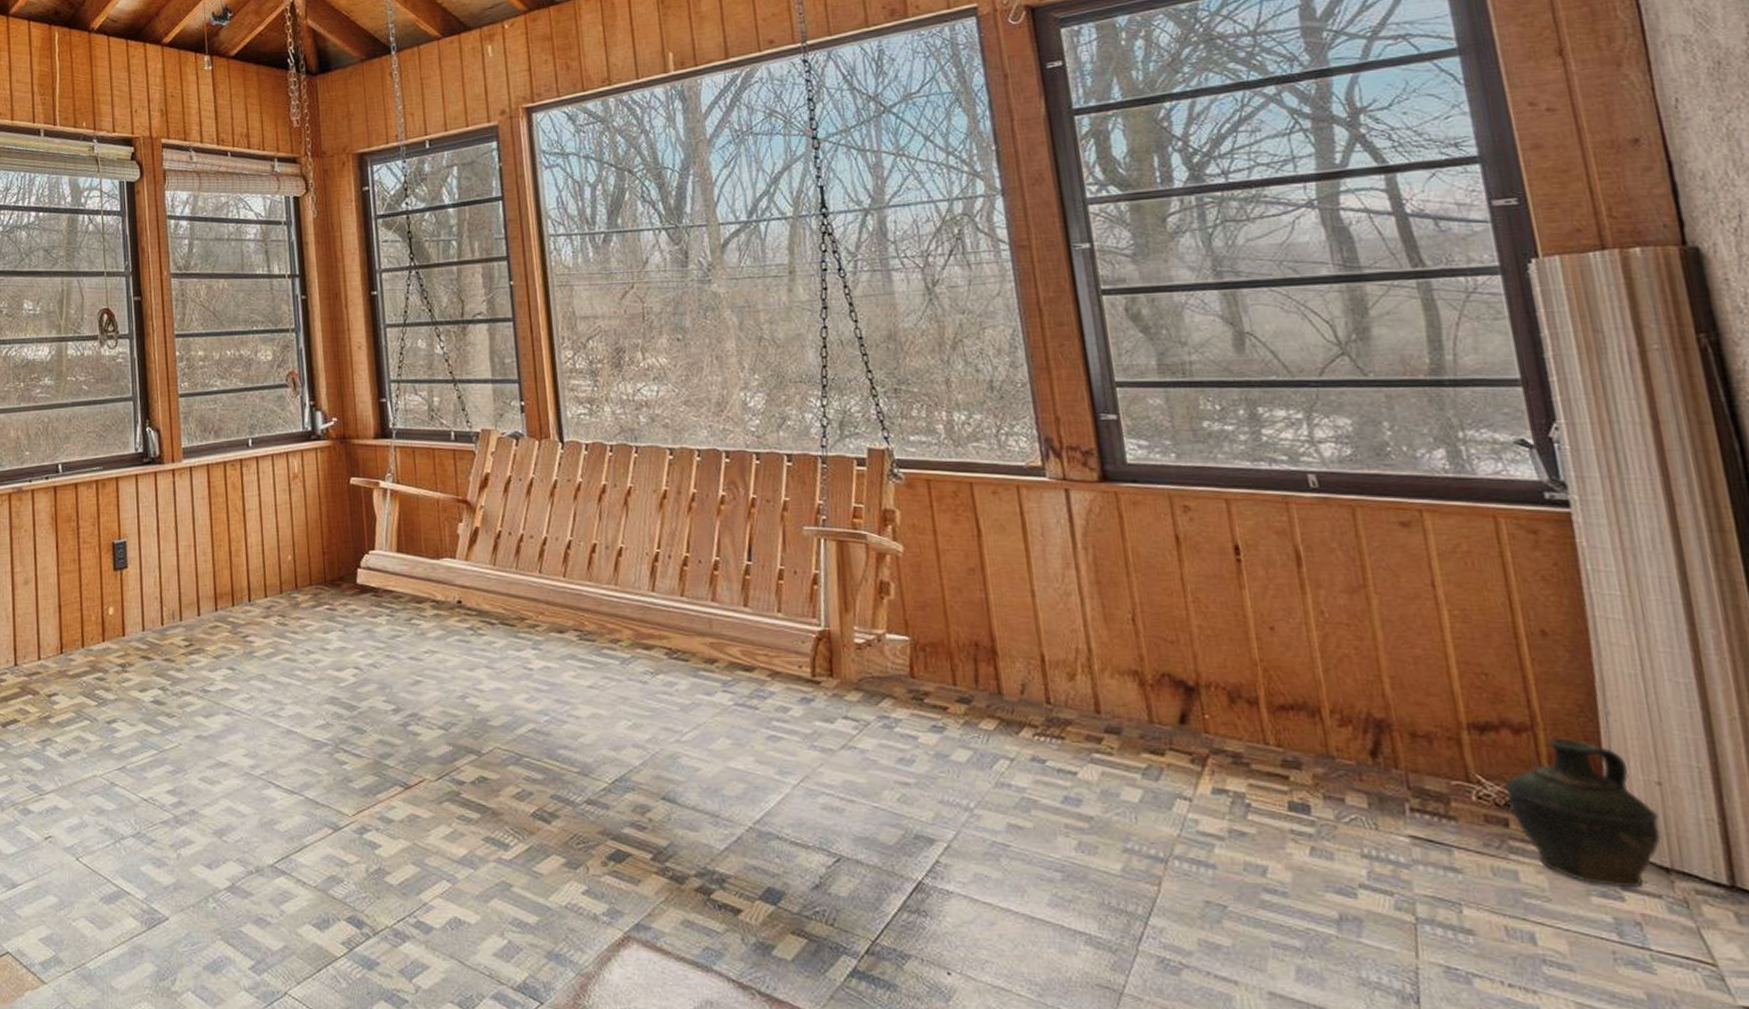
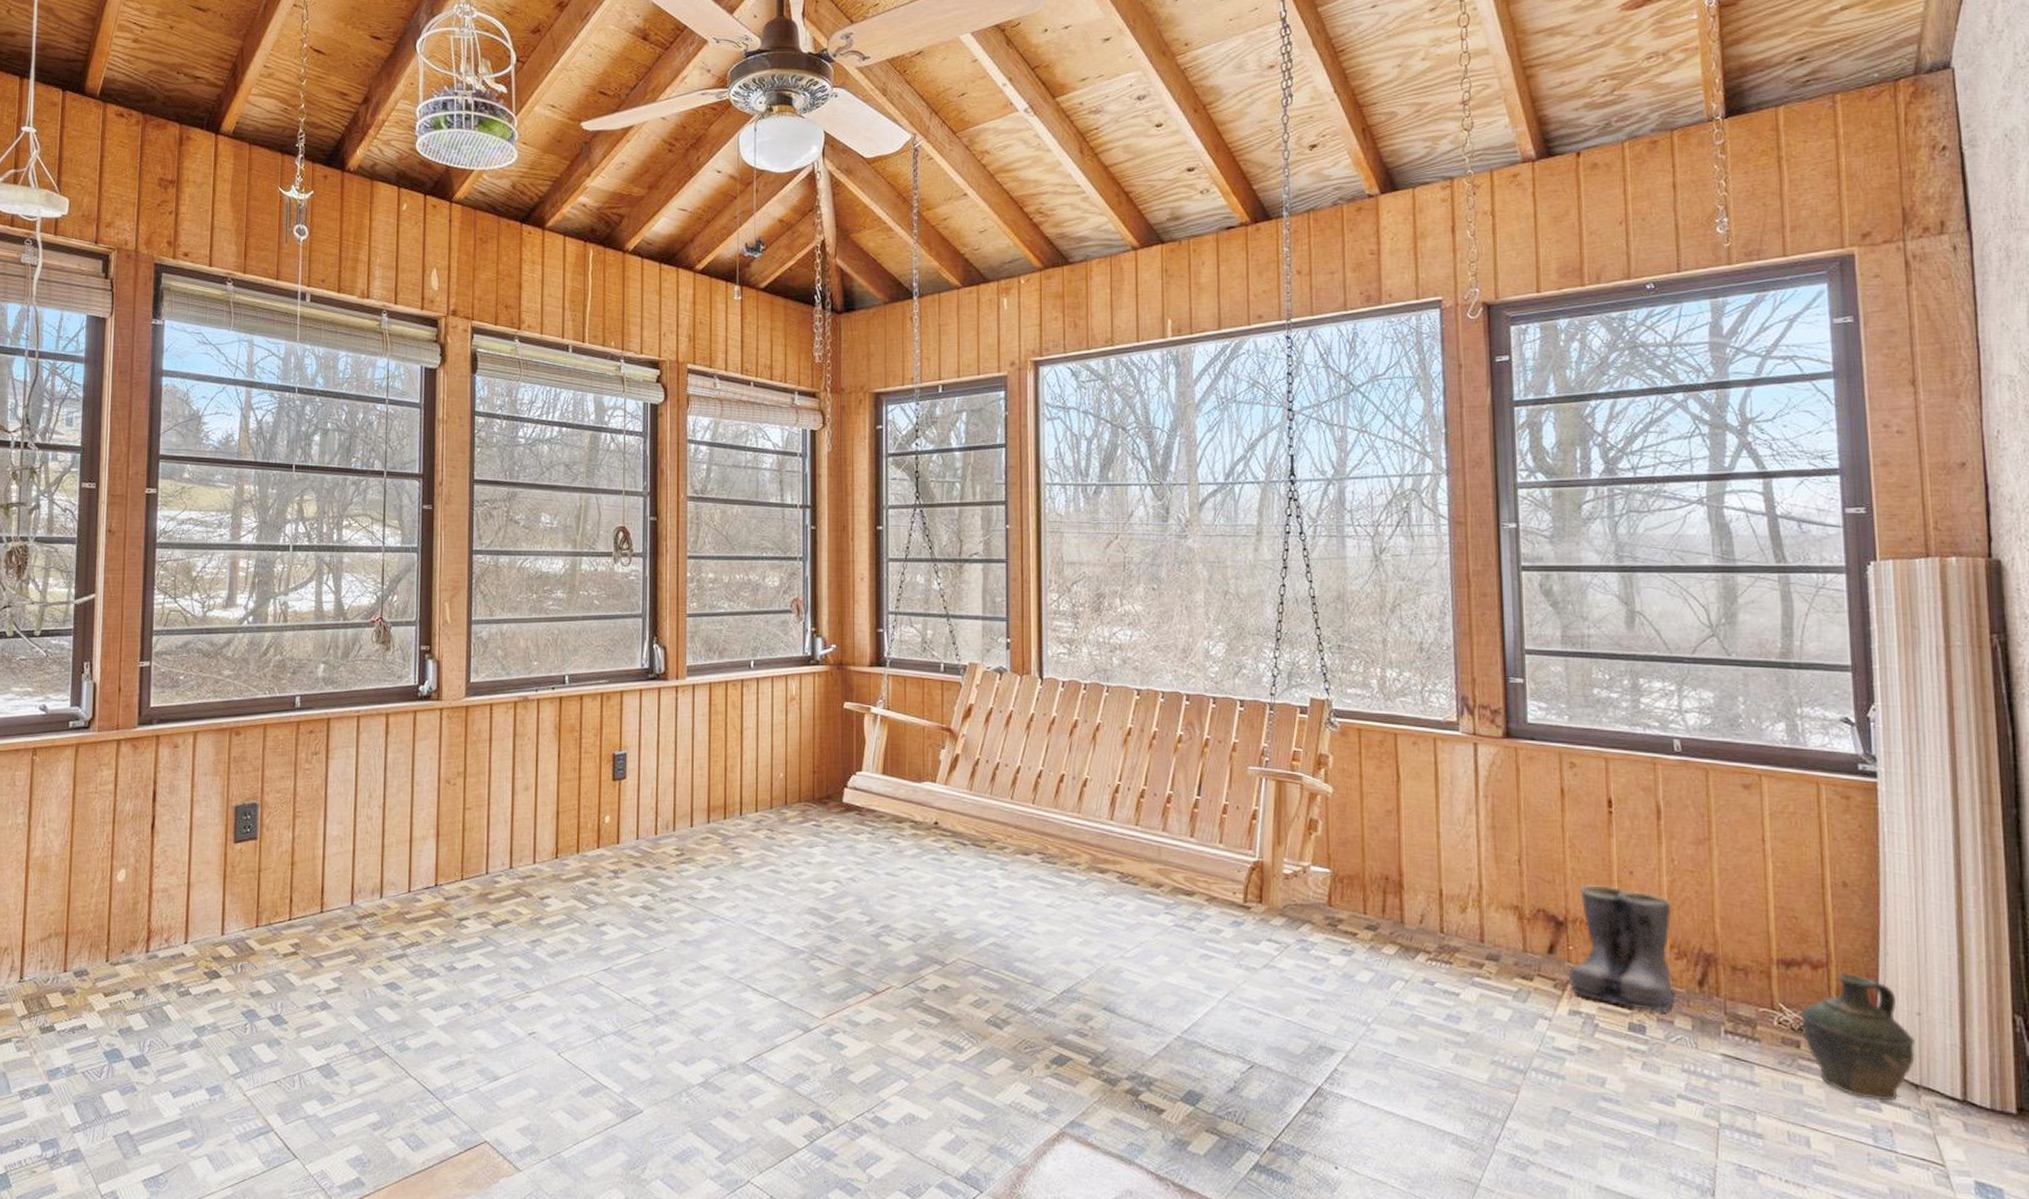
boots: none [1208,644,1343,788] -> present [1568,885,1676,1012]

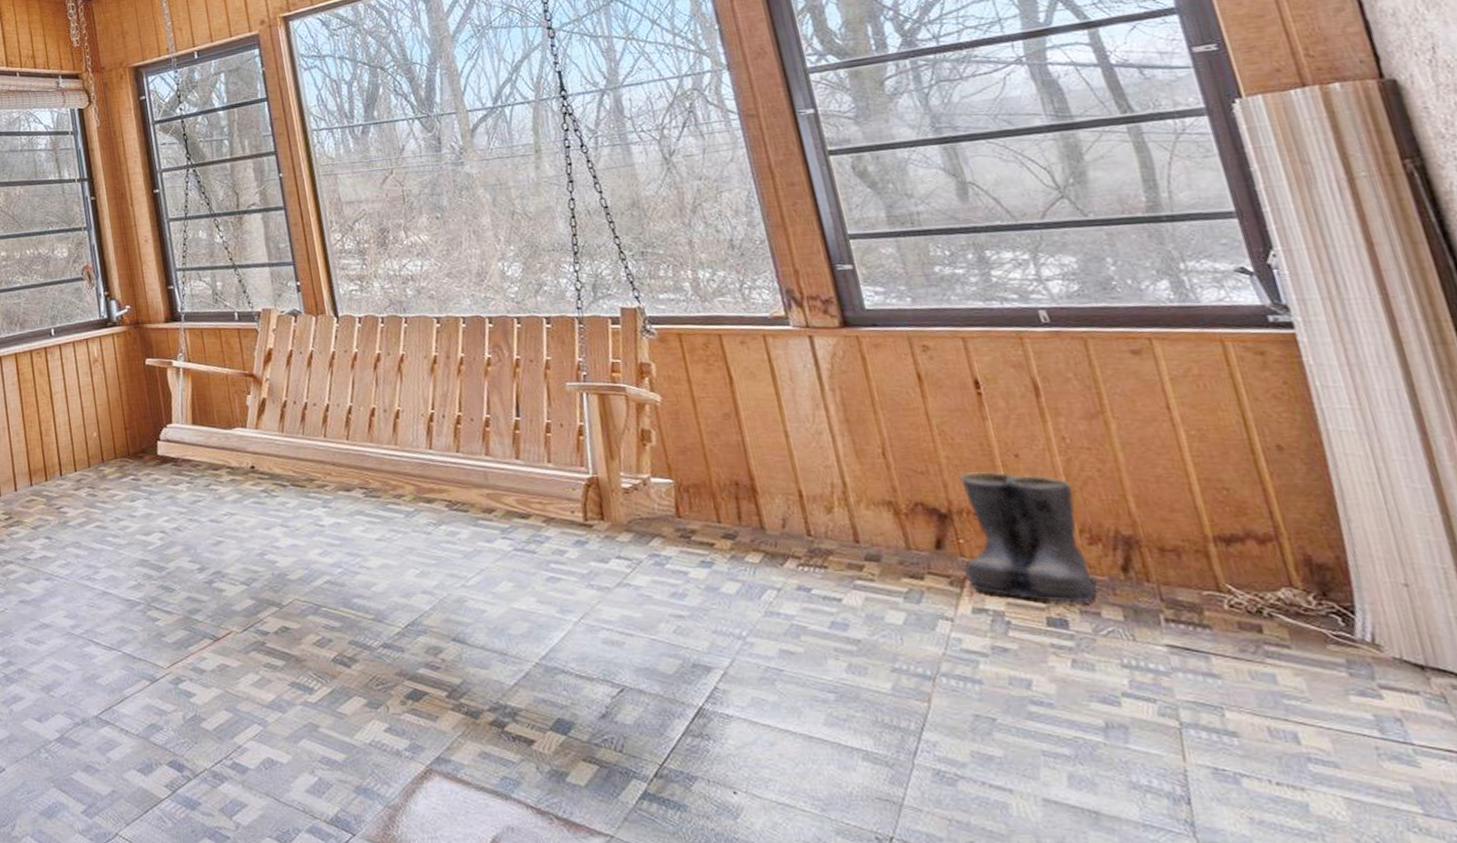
ceramic jug: present [1800,973,1915,1101] -> none [1254,546,1413,686]

